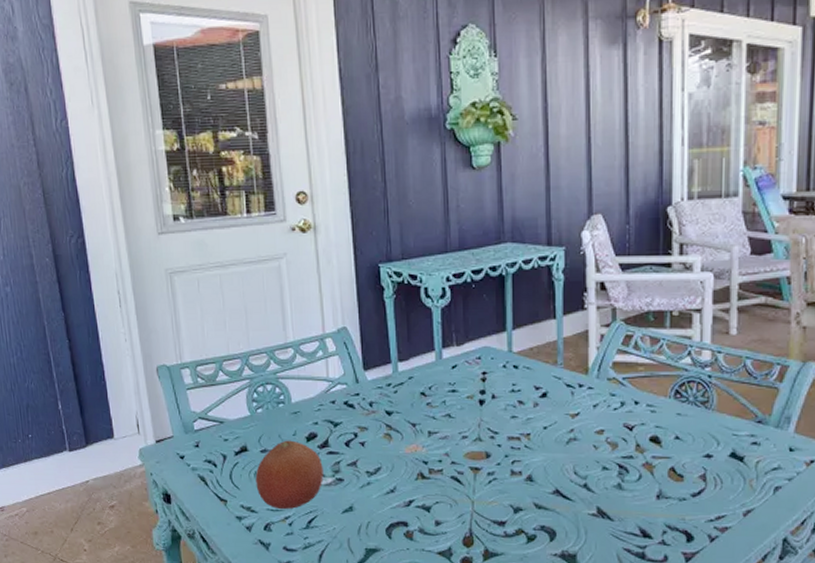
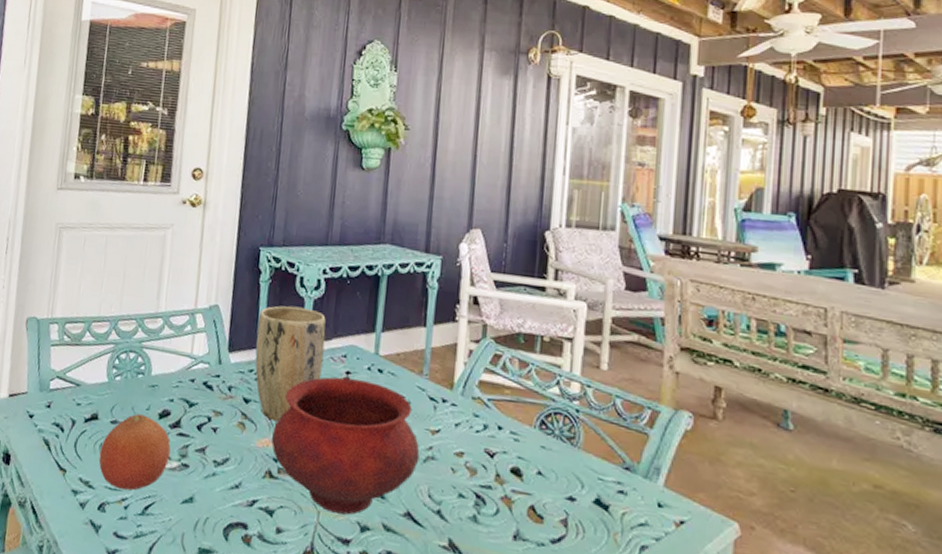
plant pot: none [388,317,458,428] -> present [255,305,326,422]
bowl: none [418,378,562,501] -> present [271,377,420,515]

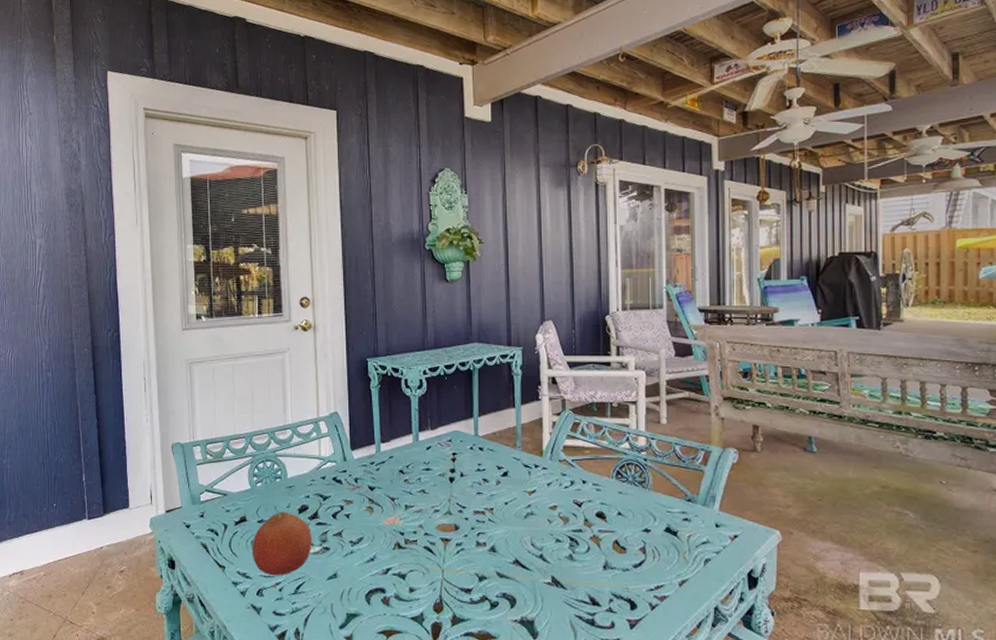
plant pot: present [255,305,326,422] -> none [373,404,432,502]
bowl: present [271,377,420,515] -> none [396,458,521,569]

